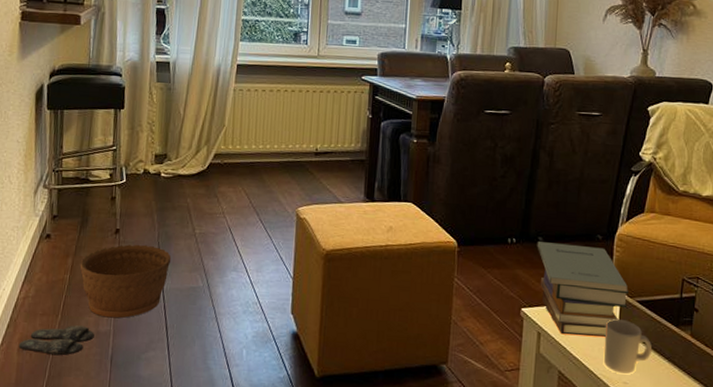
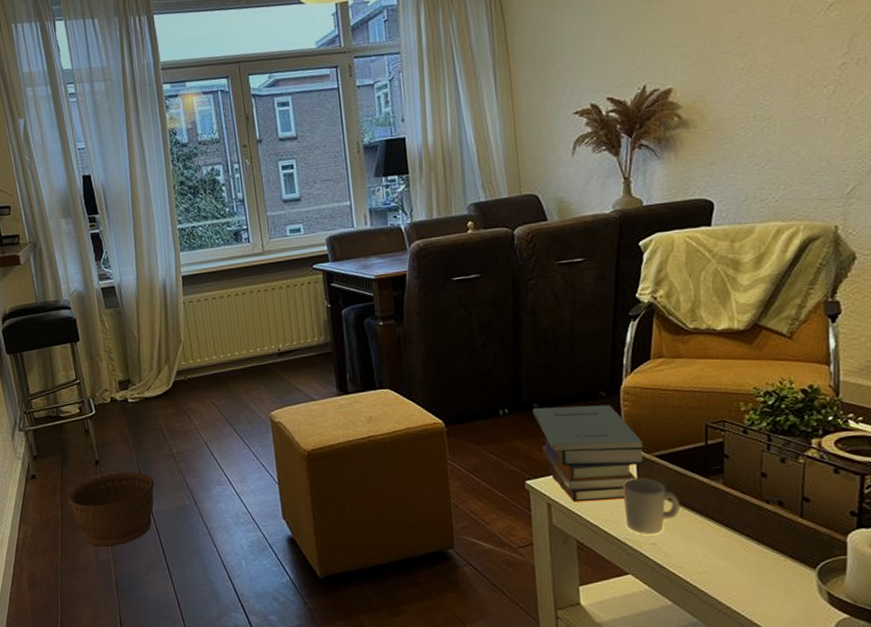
slippers: present [18,325,95,355] -> none [27,557,96,588]

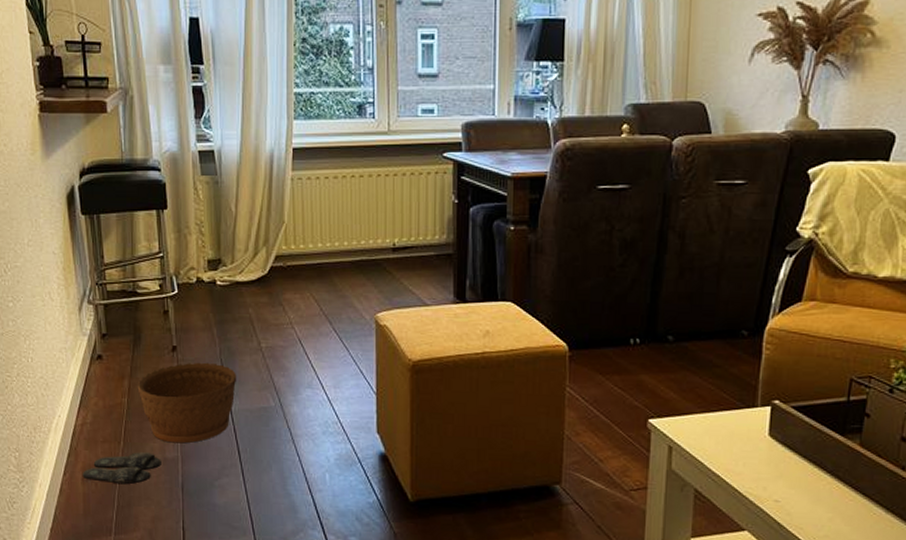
slippers: none [27,557,96,588] -> present [82,452,161,484]
books: present [532,404,646,503] -> none [666,341,781,450]
mug: present [622,478,681,534] -> none [749,429,811,491]

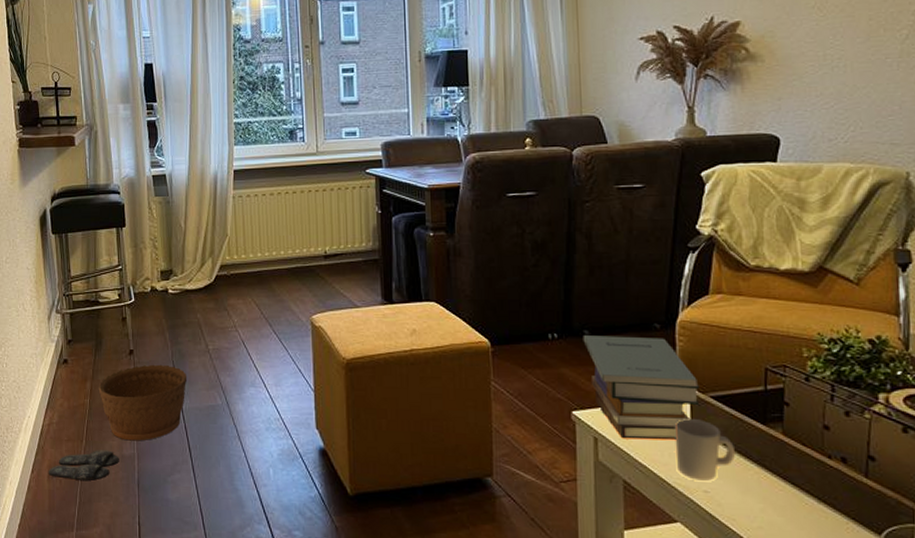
books: none [666,341,781,450] -> present [583,335,700,441]
mug: none [749,429,811,491] -> present [674,419,736,481]

